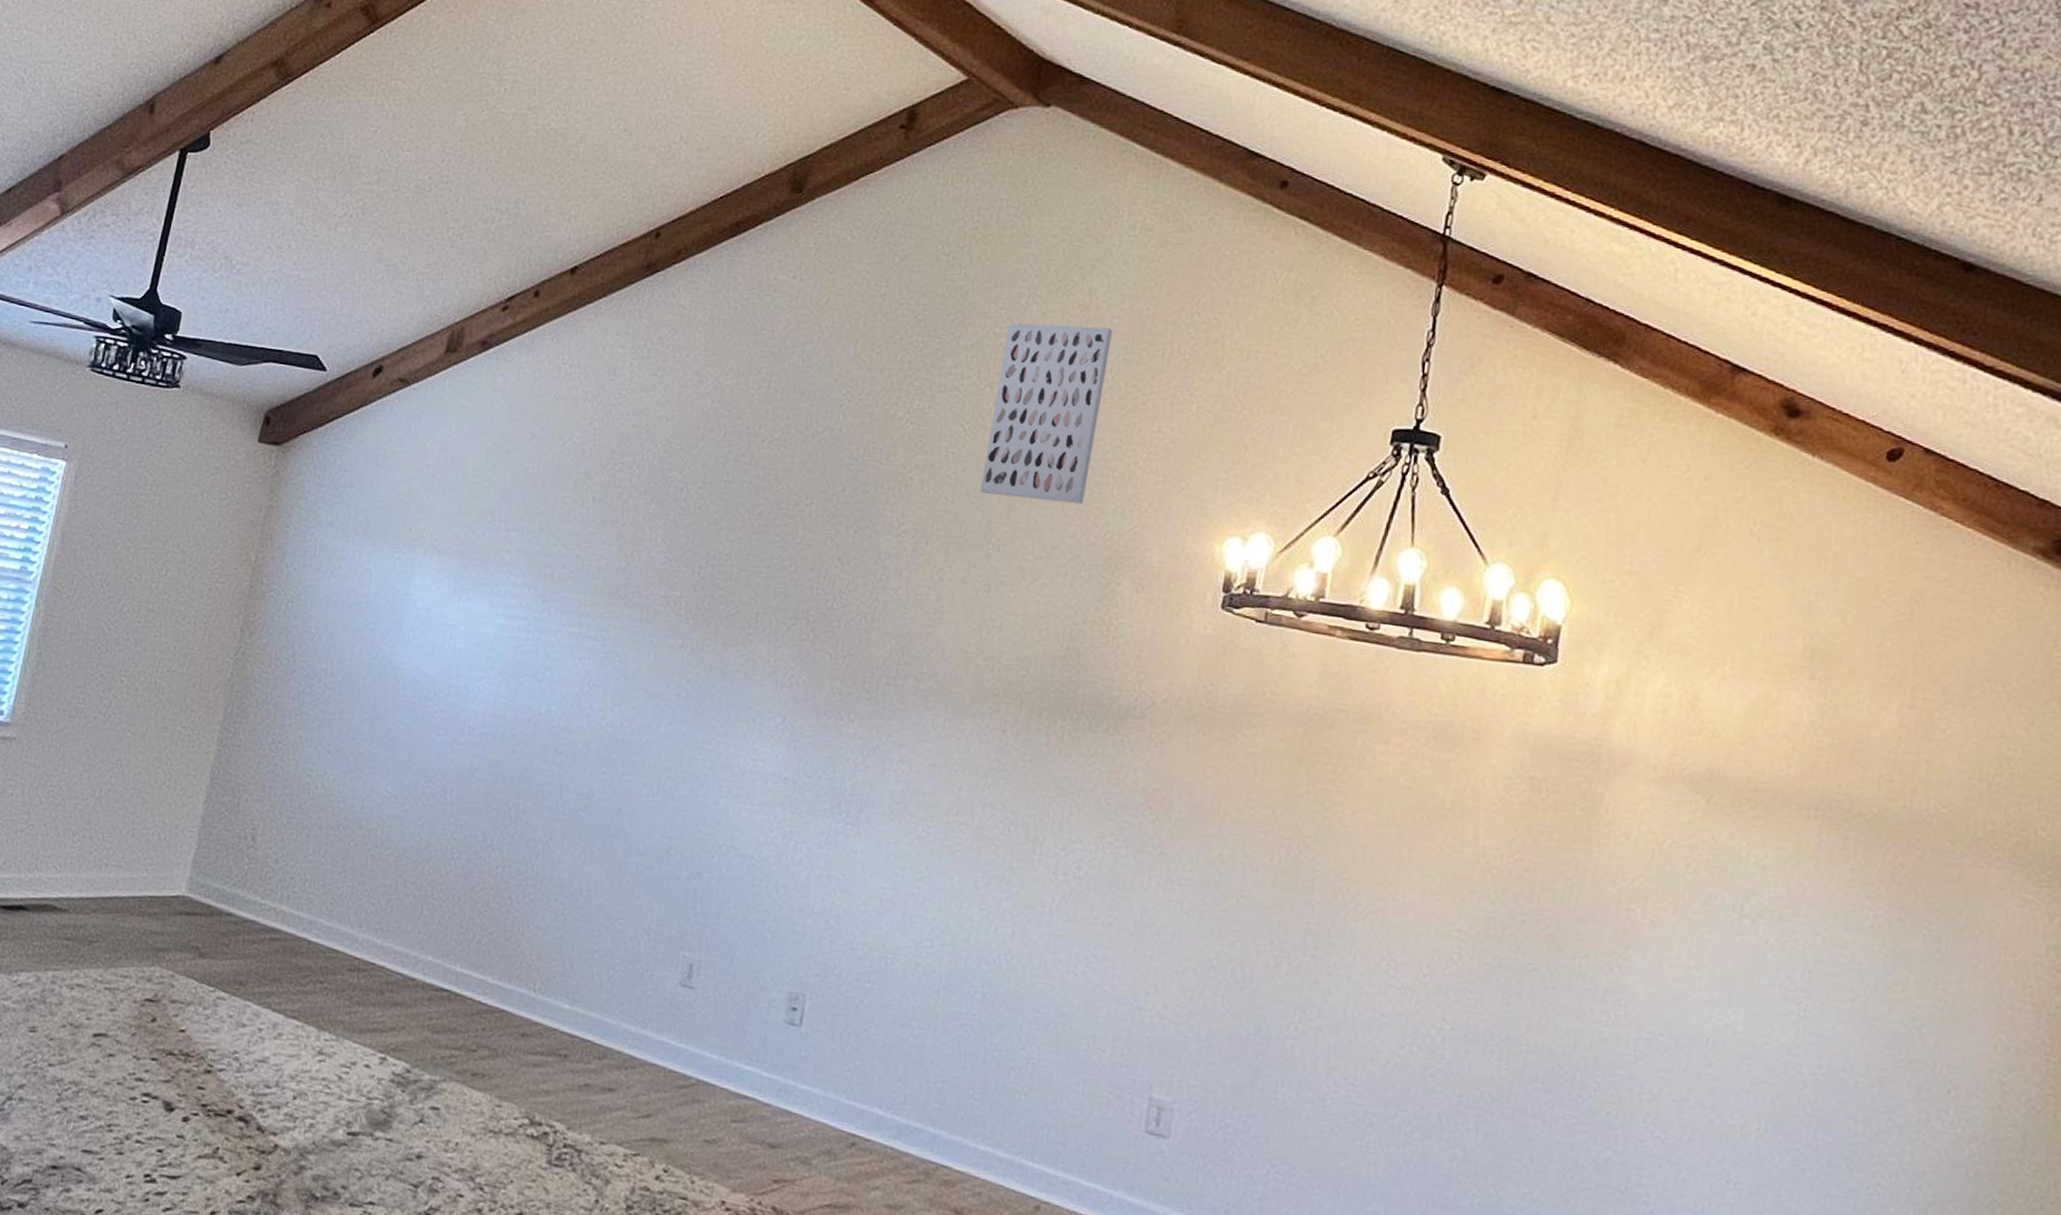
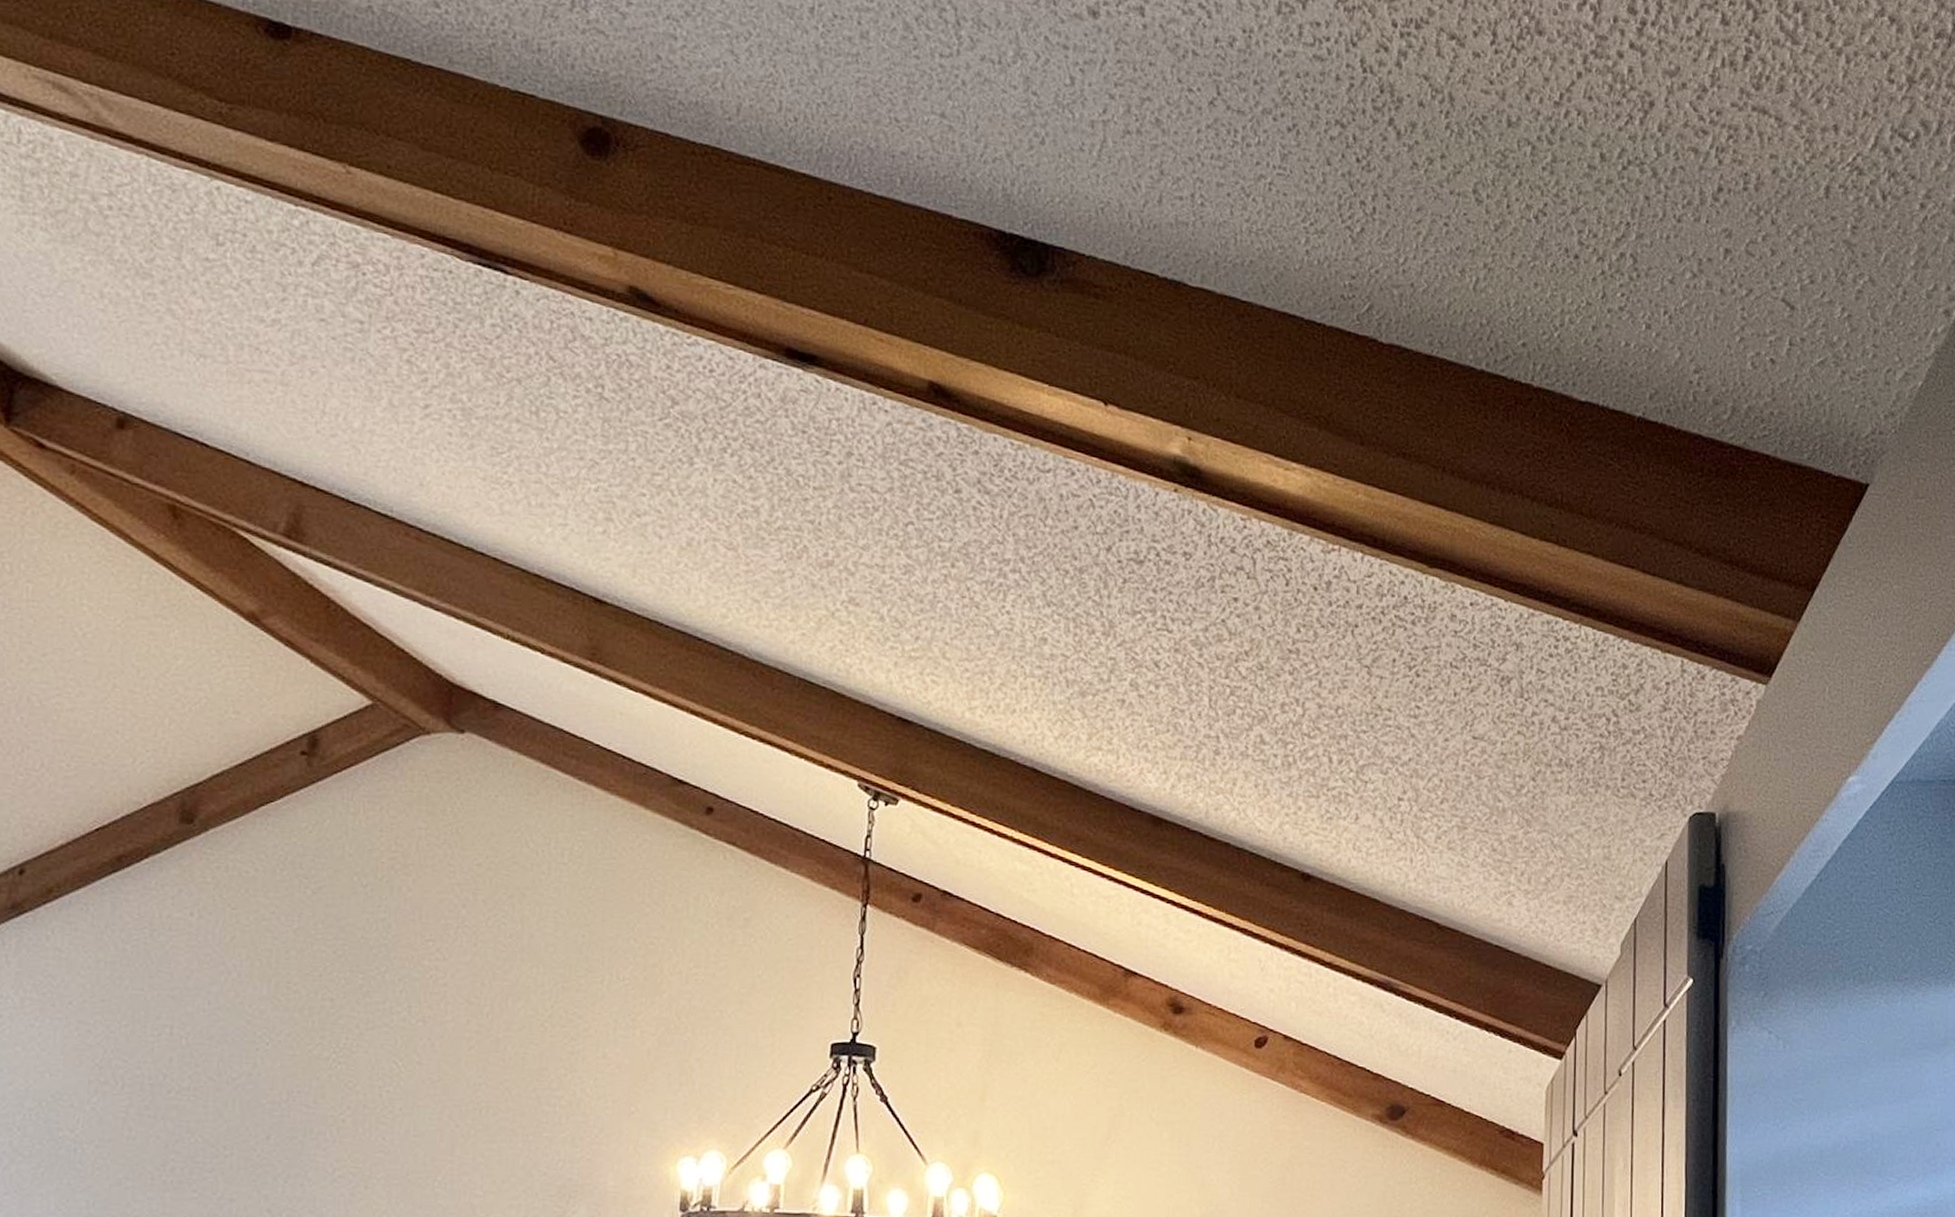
wall art: present [980,323,1113,504] -> none [421,955,549,1135]

